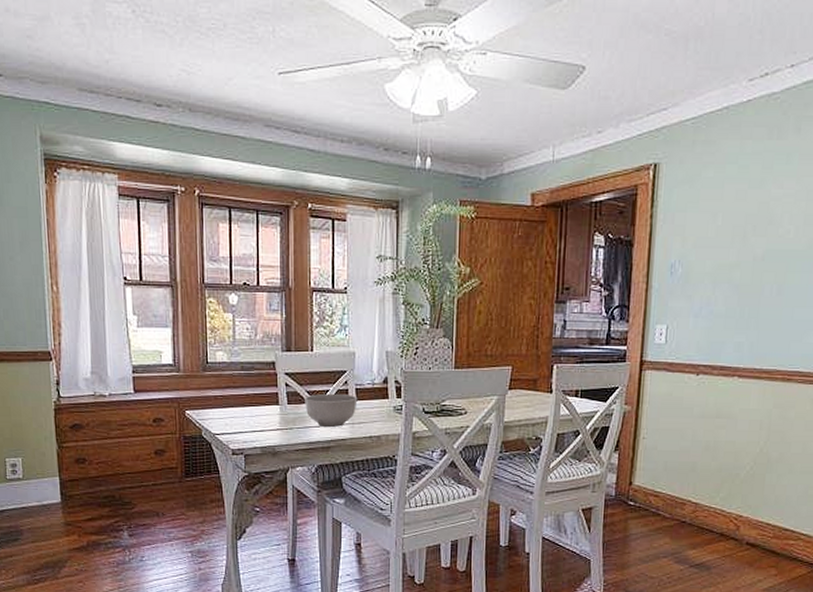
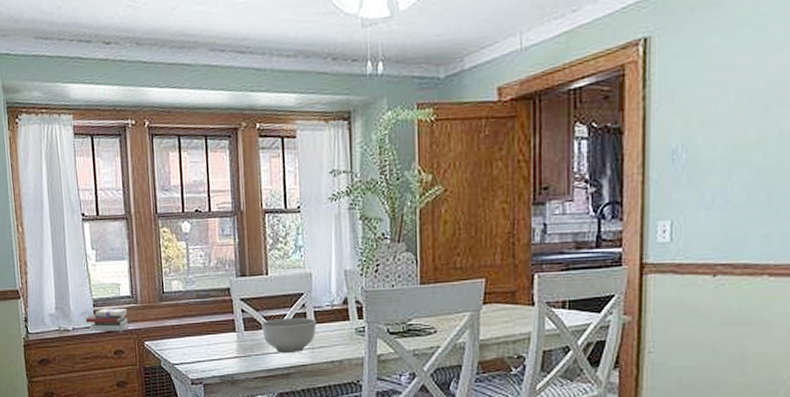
books: none [123,375,170,401] -> present [85,308,129,333]

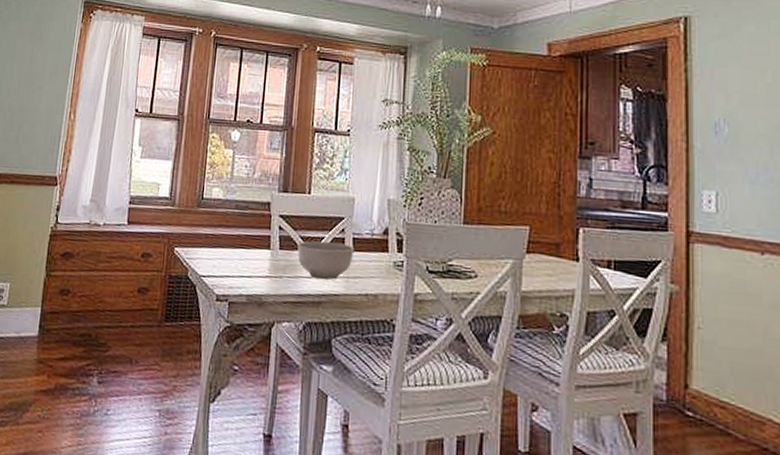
books: present [85,308,129,333] -> none [118,207,164,235]

